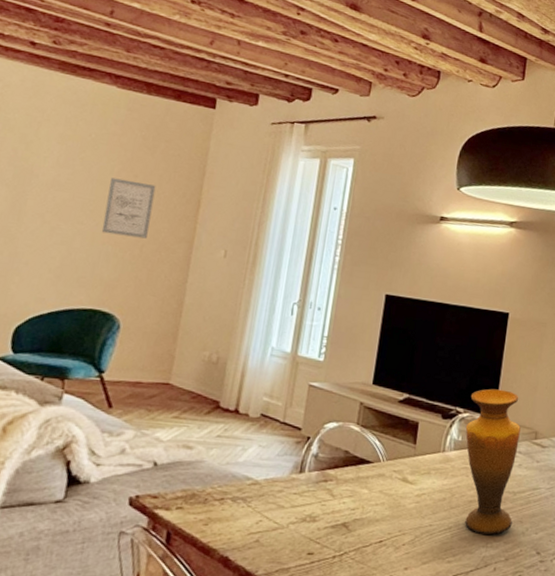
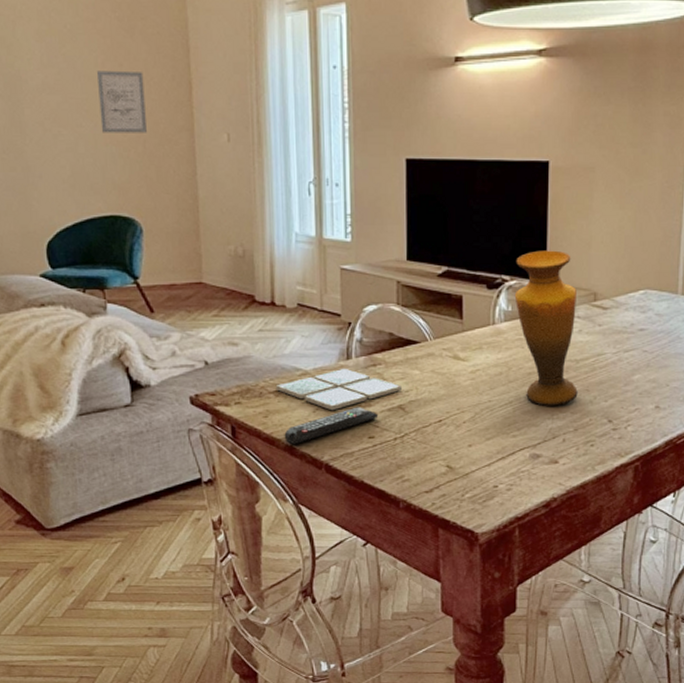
remote control: none [220,521,322,557] -> present [284,407,379,445]
drink coaster: none [222,481,349,524] -> present [275,368,402,411]

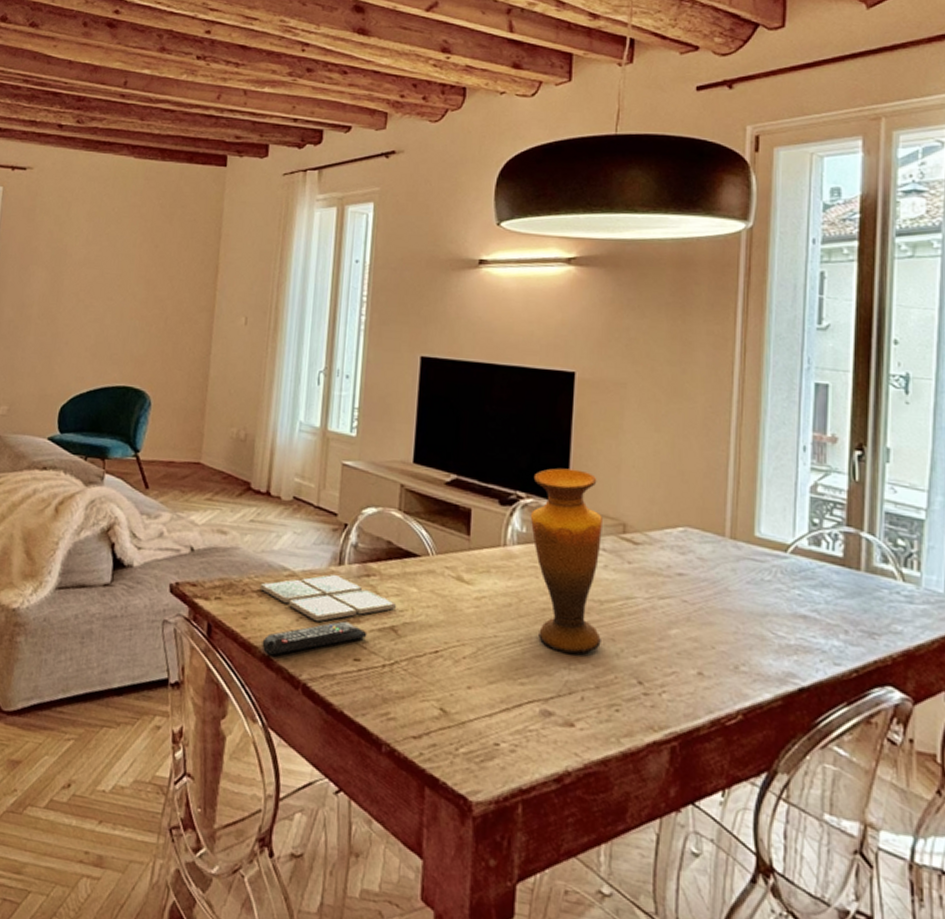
wall art: present [97,70,147,133] -> none [128,250,176,310]

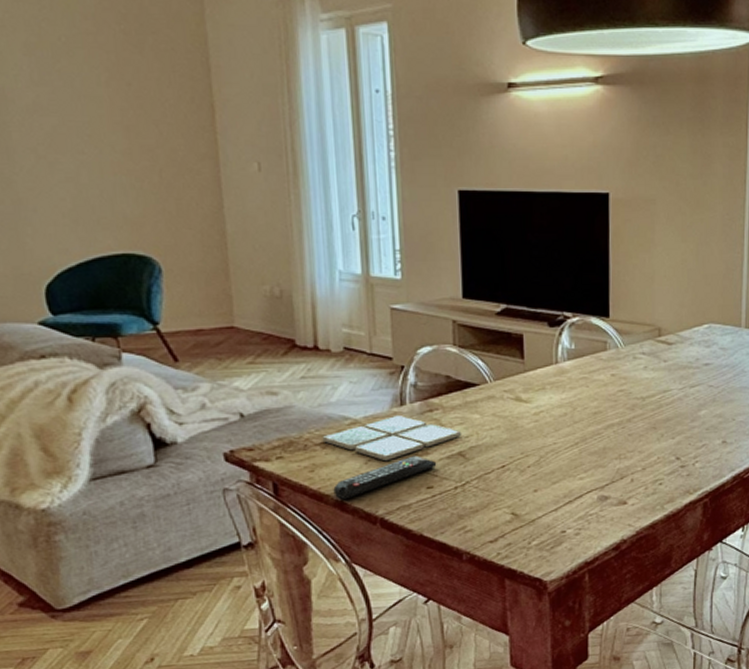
vase: present [530,468,602,654] -> none [577,285,645,446]

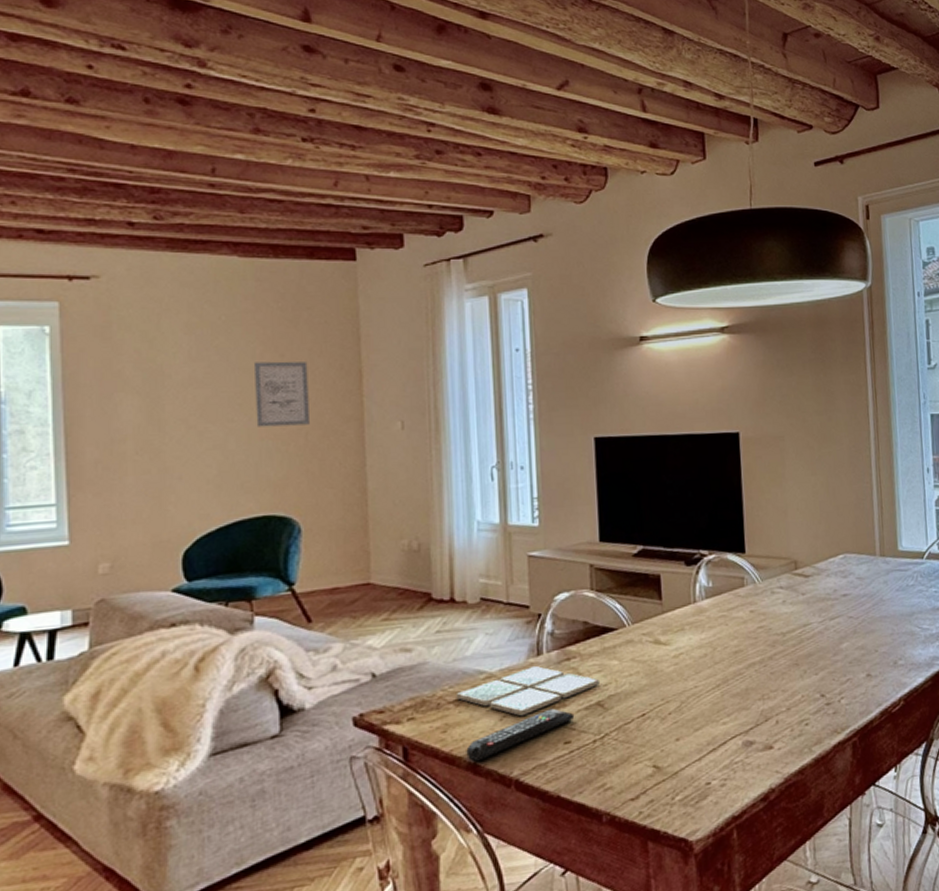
wall art: none [101,90,163,161] -> present [255,361,309,427]

